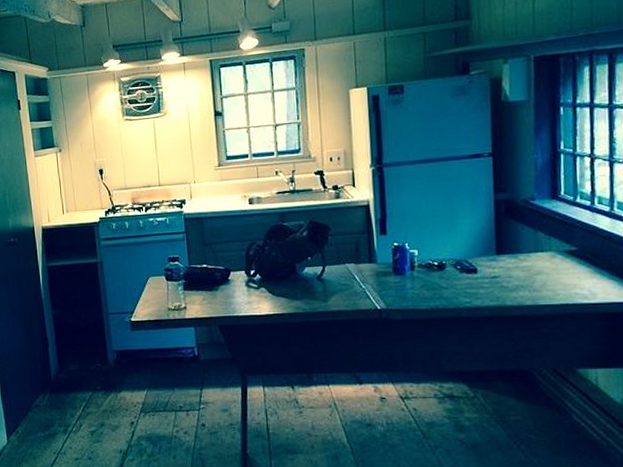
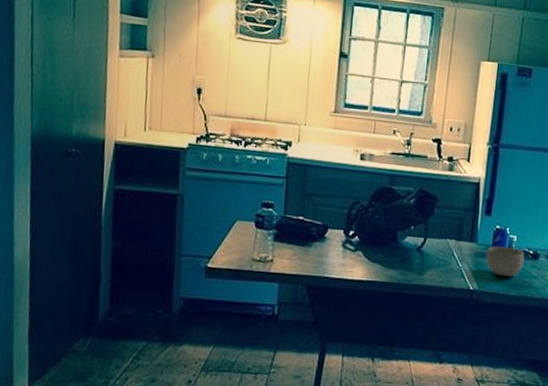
bowl: none [388,261,430,292] -> present [486,246,525,277]

